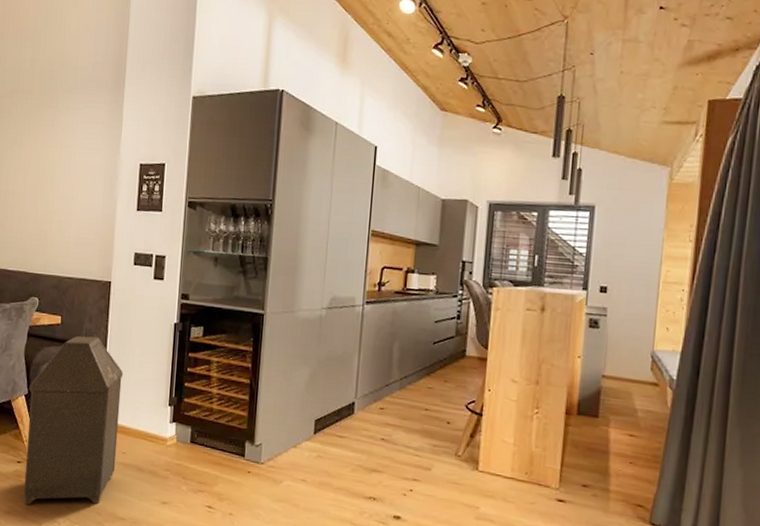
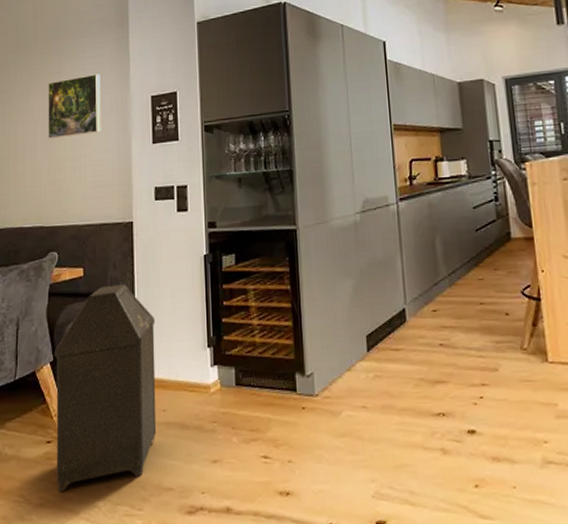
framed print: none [37,133,92,192] -> present [48,73,101,139]

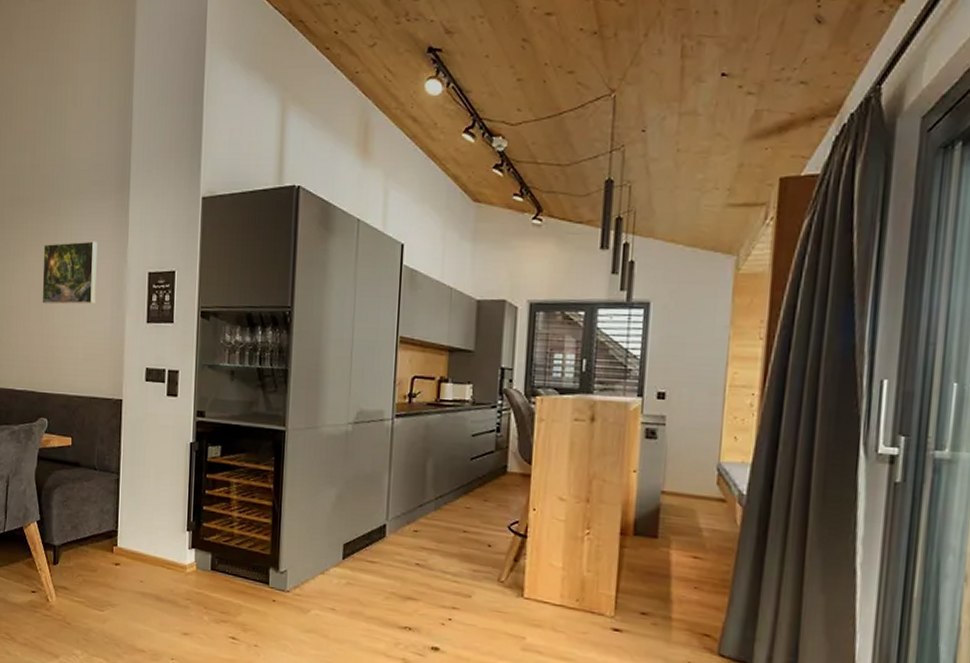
trash can: present [54,284,157,493] -> none [39,458,139,638]

